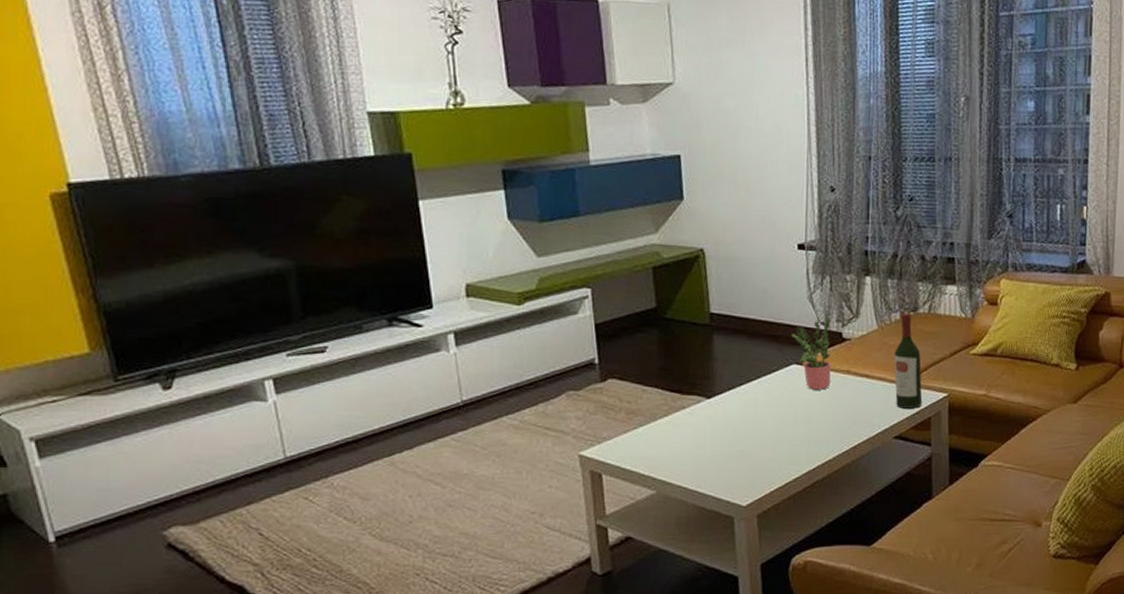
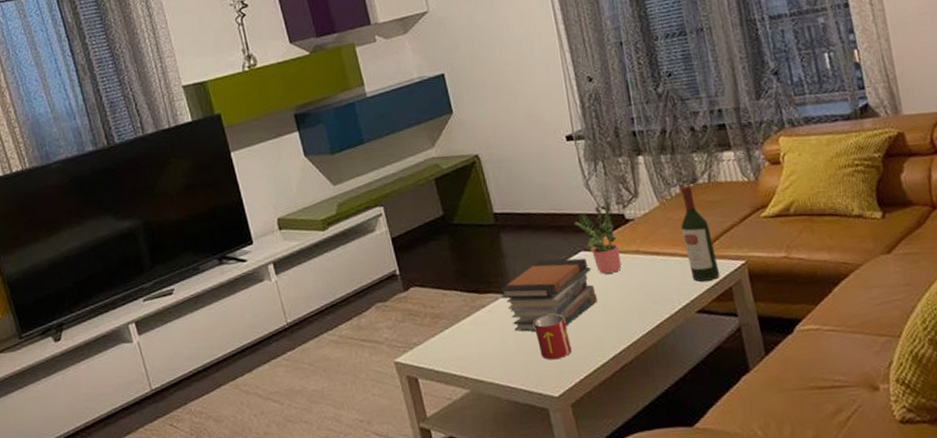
book stack: none [703,368,802,439] -> present [500,258,598,332]
mug: none [733,424,767,469] -> present [534,314,572,360]

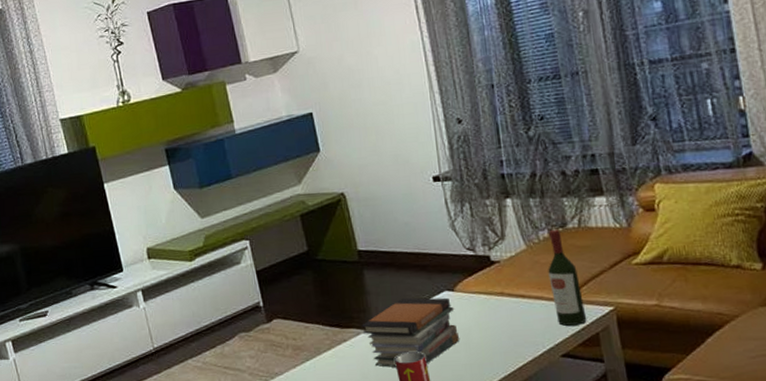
potted plant: present [573,200,621,274] -> none [438,241,485,314]

